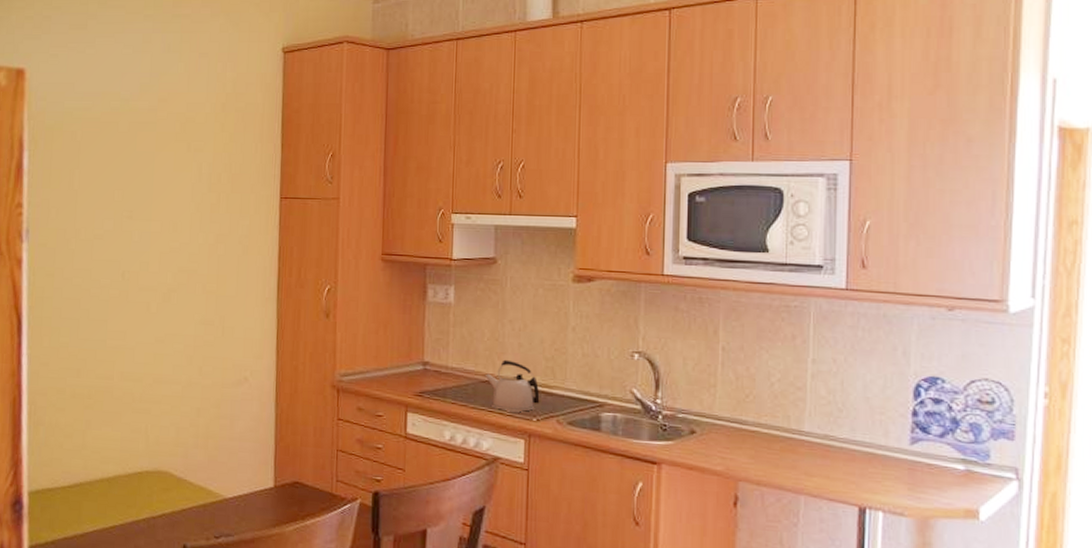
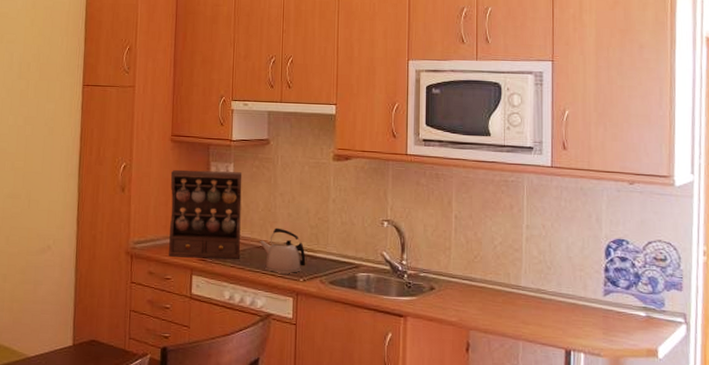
spice rack: none [380,292,465,395] -> present [169,169,242,259]

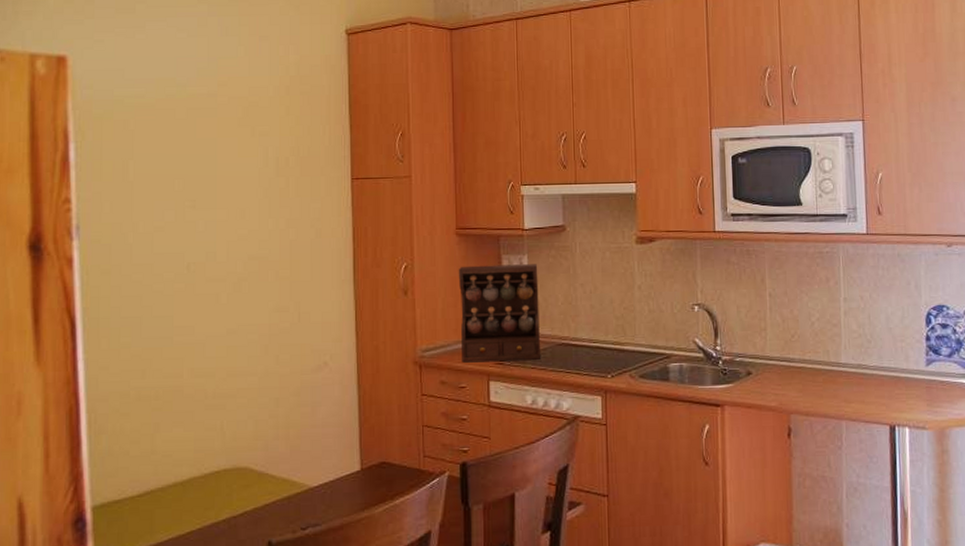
kettle: present [259,227,306,274] -> none [561,321,613,371]

